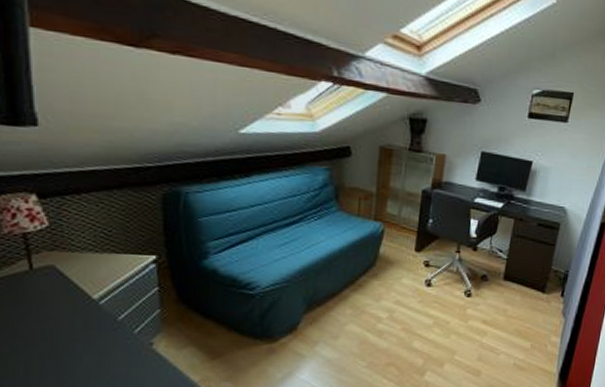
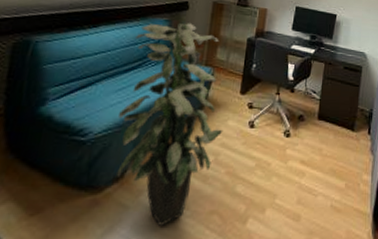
indoor plant: none [285,172,398,374] -> present [117,23,223,226]

